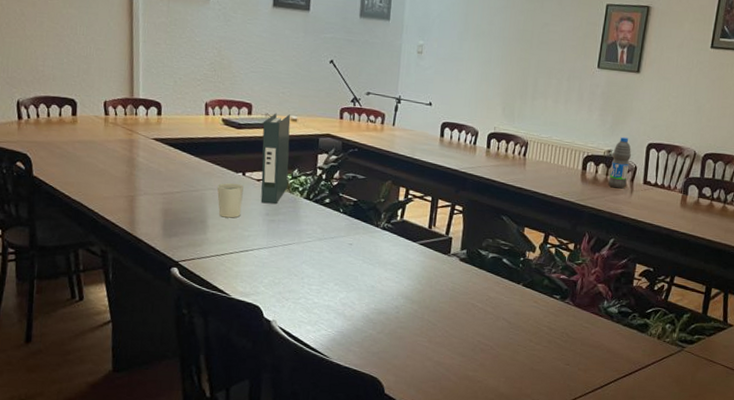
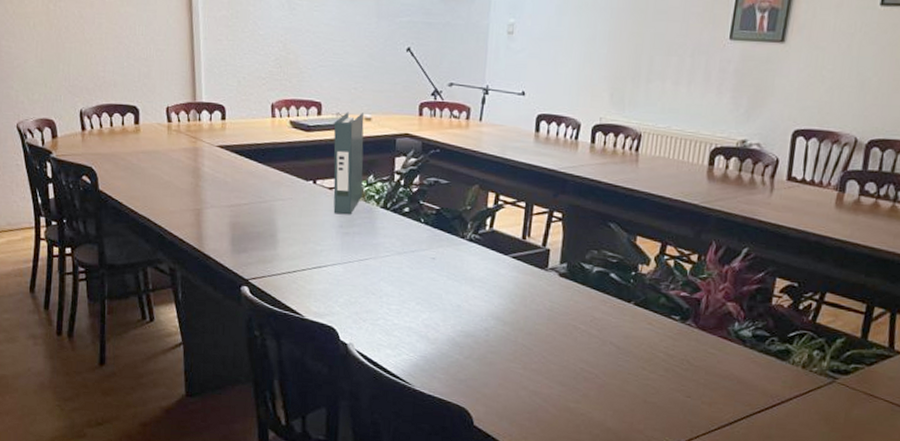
cup: present [217,183,244,218] -> none [286,192,315,232]
water bottle: present [608,136,632,189] -> none [741,122,773,187]

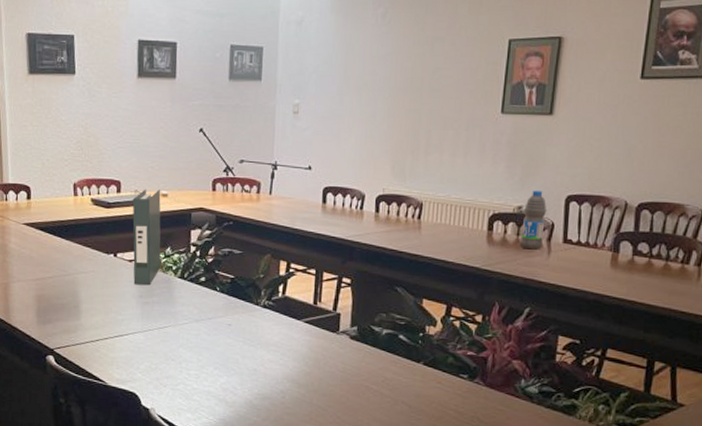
water bottle: none [741,122,773,187] -> present [519,189,547,250]

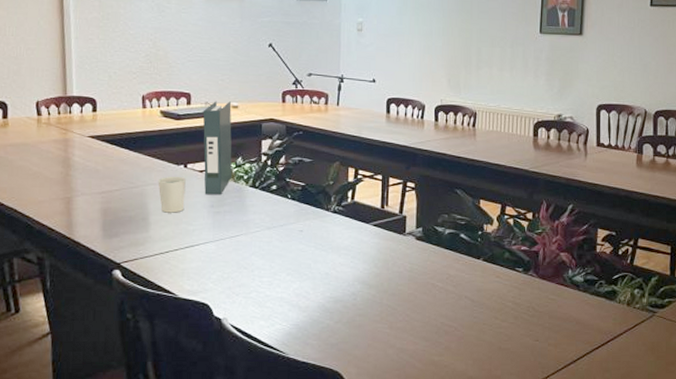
cup: none [88,265,116,302] -> present [158,177,186,213]
water bottle: present [519,189,547,250] -> none [561,99,582,153]

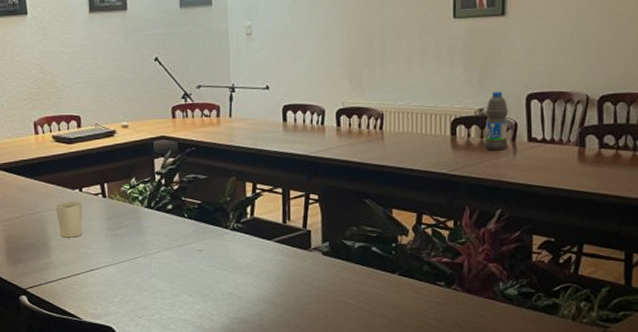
binder: present [202,101,233,195] -> none [93,121,127,218]
water bottle: none [561,99,582,153] -> present [484,90,509,151]

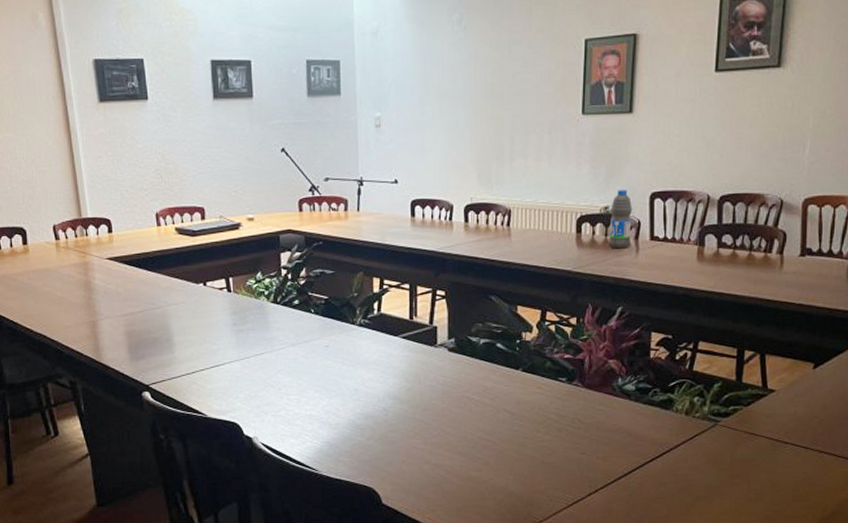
cup: present [55,201,83,238] -> none [178,296,207,333]

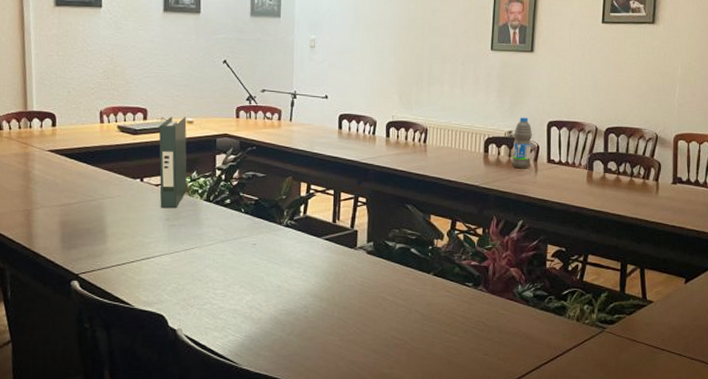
binder: none [218,214,253,313] -> present [158,116,188,208]

